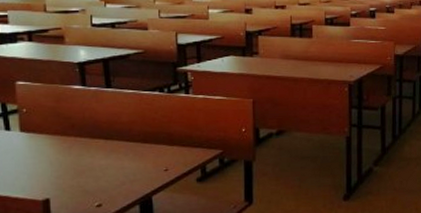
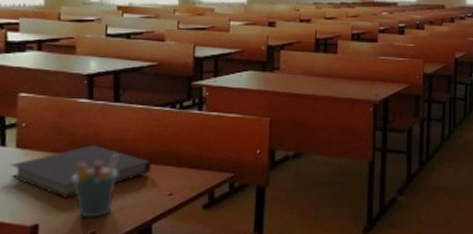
notebook: none [17,127,147,175] -> present [10,145,152,198]
pen holder: none [75,135,116,193] -> present [73,154,119,219]

